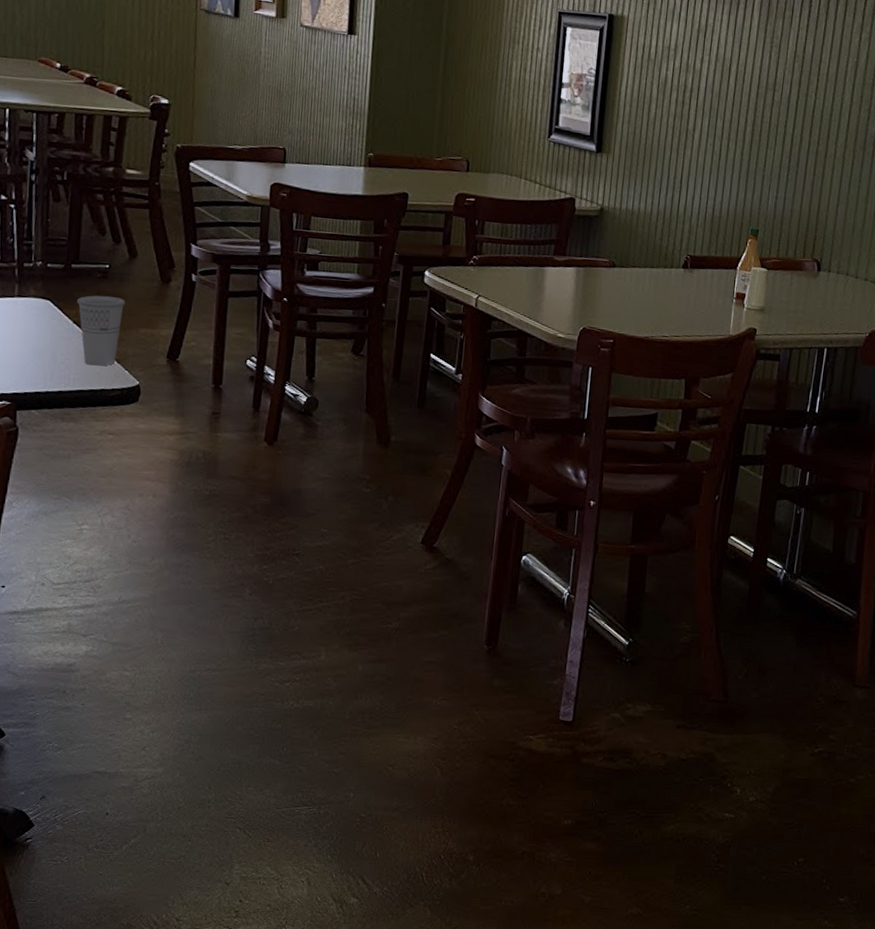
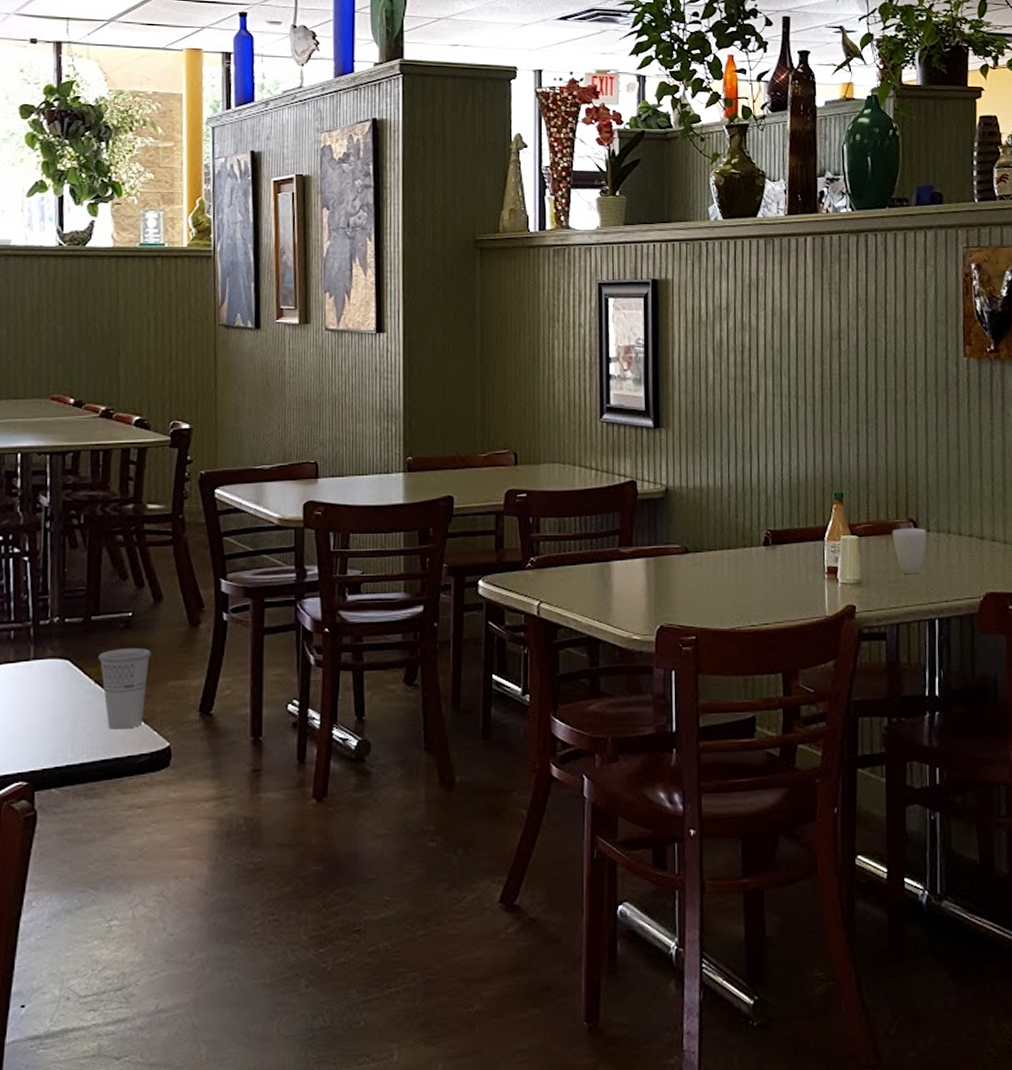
cup: none [797,266,828,308] -> present [892,528,927,575]

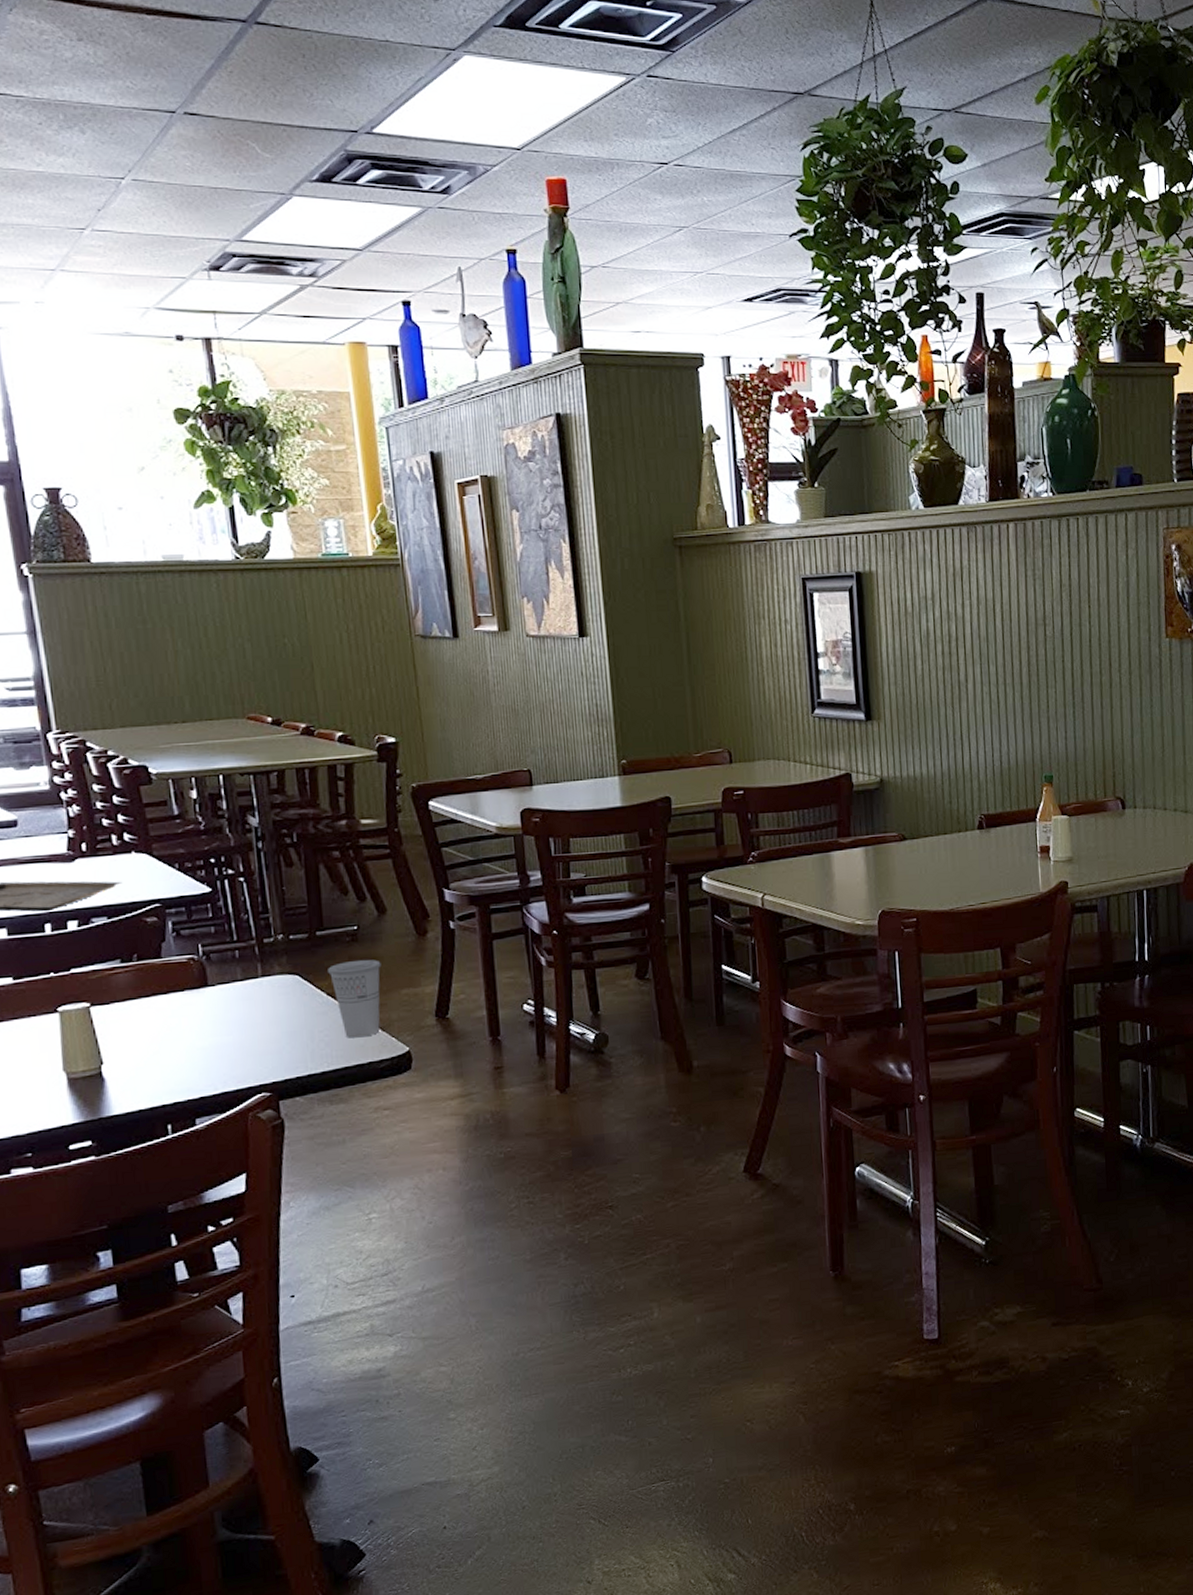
cup: present [892,528,927,575] -> none [1100,805,1134,850]

